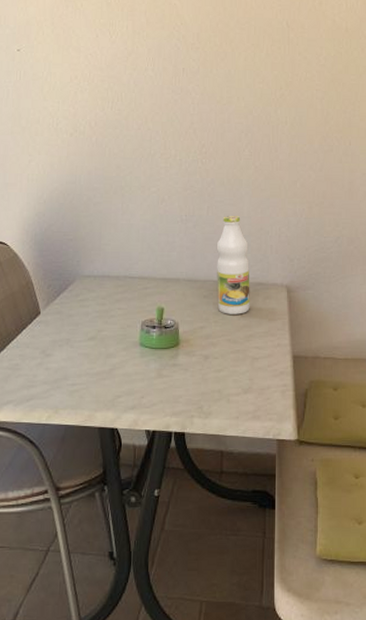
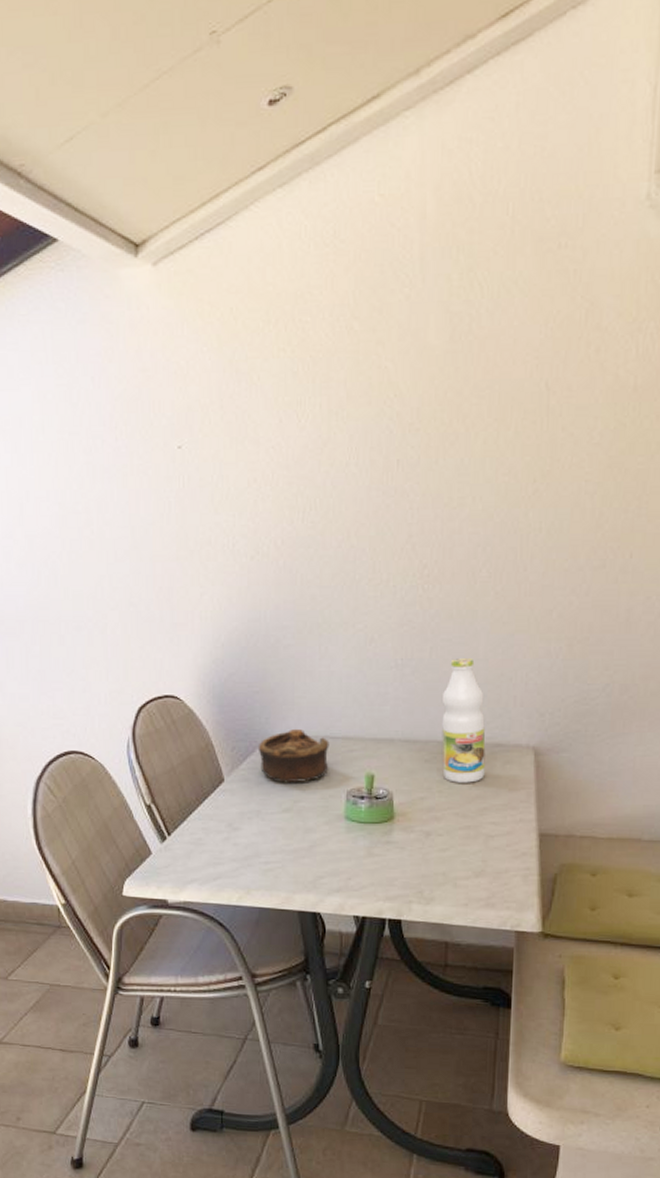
bowl: none [69,271,128,315] -> present [258,729,330,783]

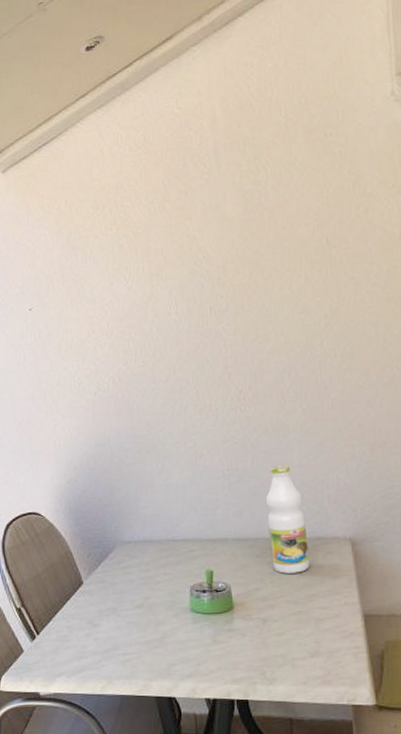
bowl: present [258,729,330,783] -> none [110,535,172,583]

